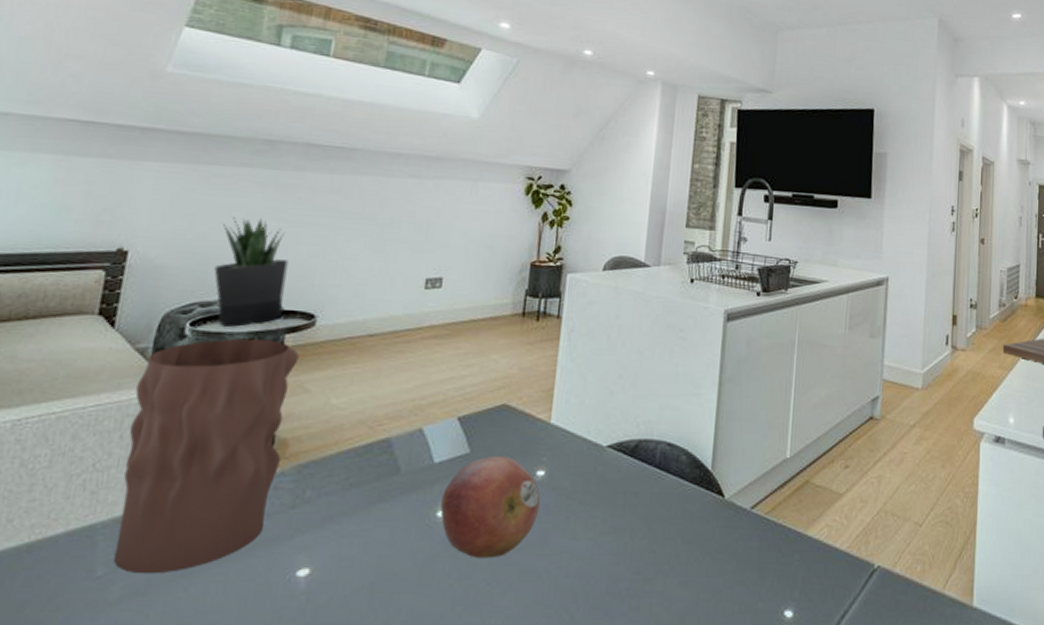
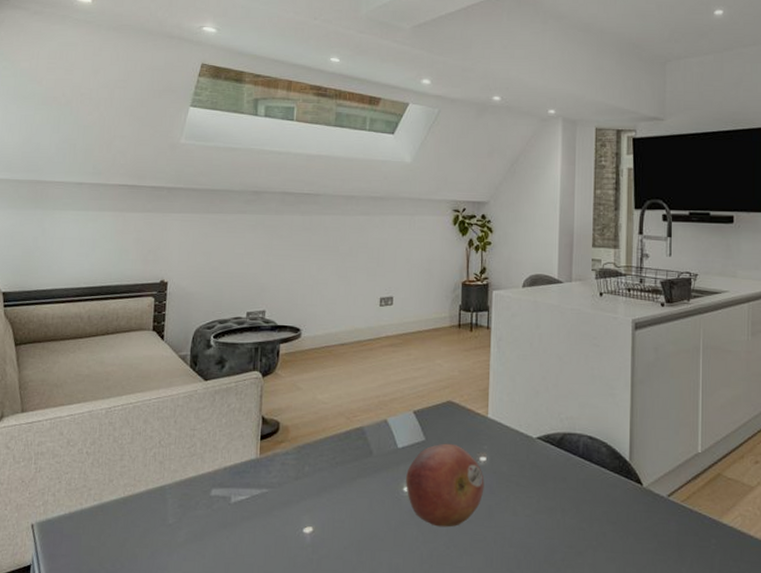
vase: present [114,338,299,574] -> none [178,347,291,525]
planter: present [214,216,289,327] -> none [226,253,278,339]

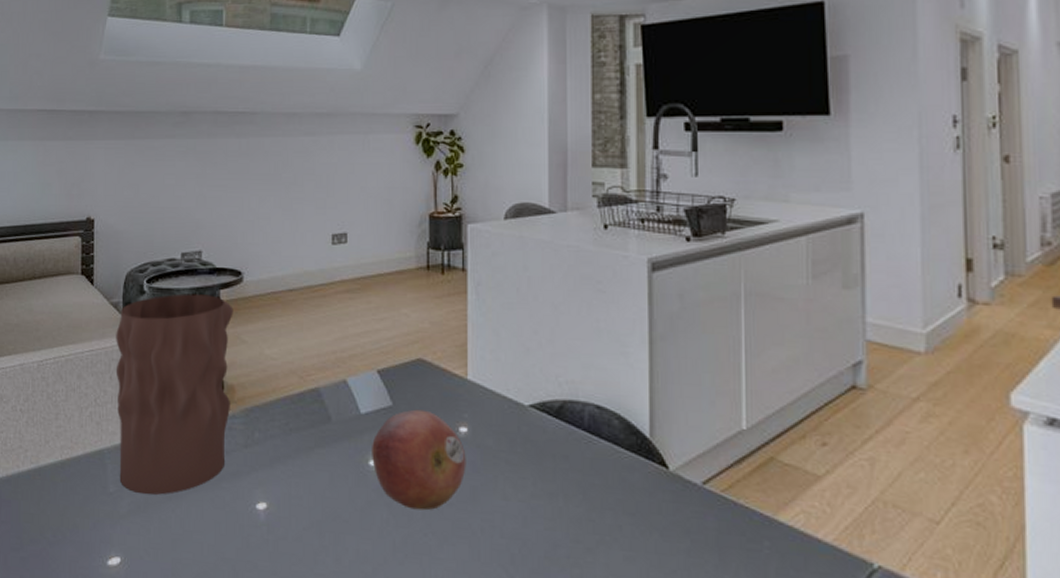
vase: none [178,347,291,525] -> present [115,294,233,495]

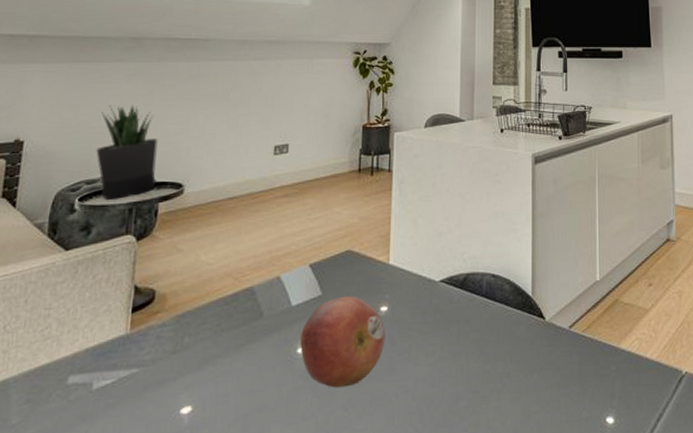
vase: present [115,294,233,495] -> none [25,208,172,420]
planter: none [158,184,215,283] -> present [96,105,158,200]

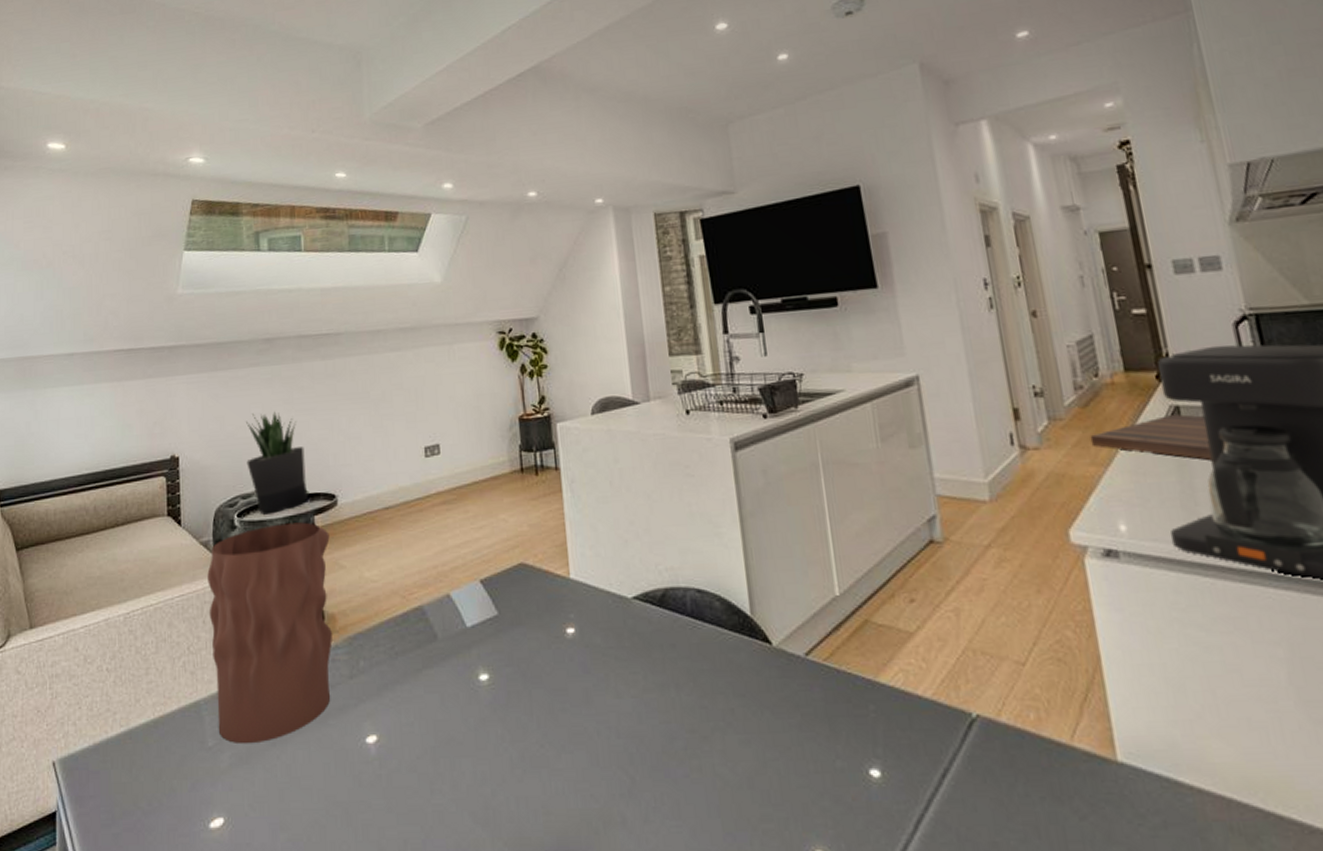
vase: none [25,208,172,420] -> present [207,522,332,744]
fruit: present [300,295,386,388] -> none [480,615,577,721]

